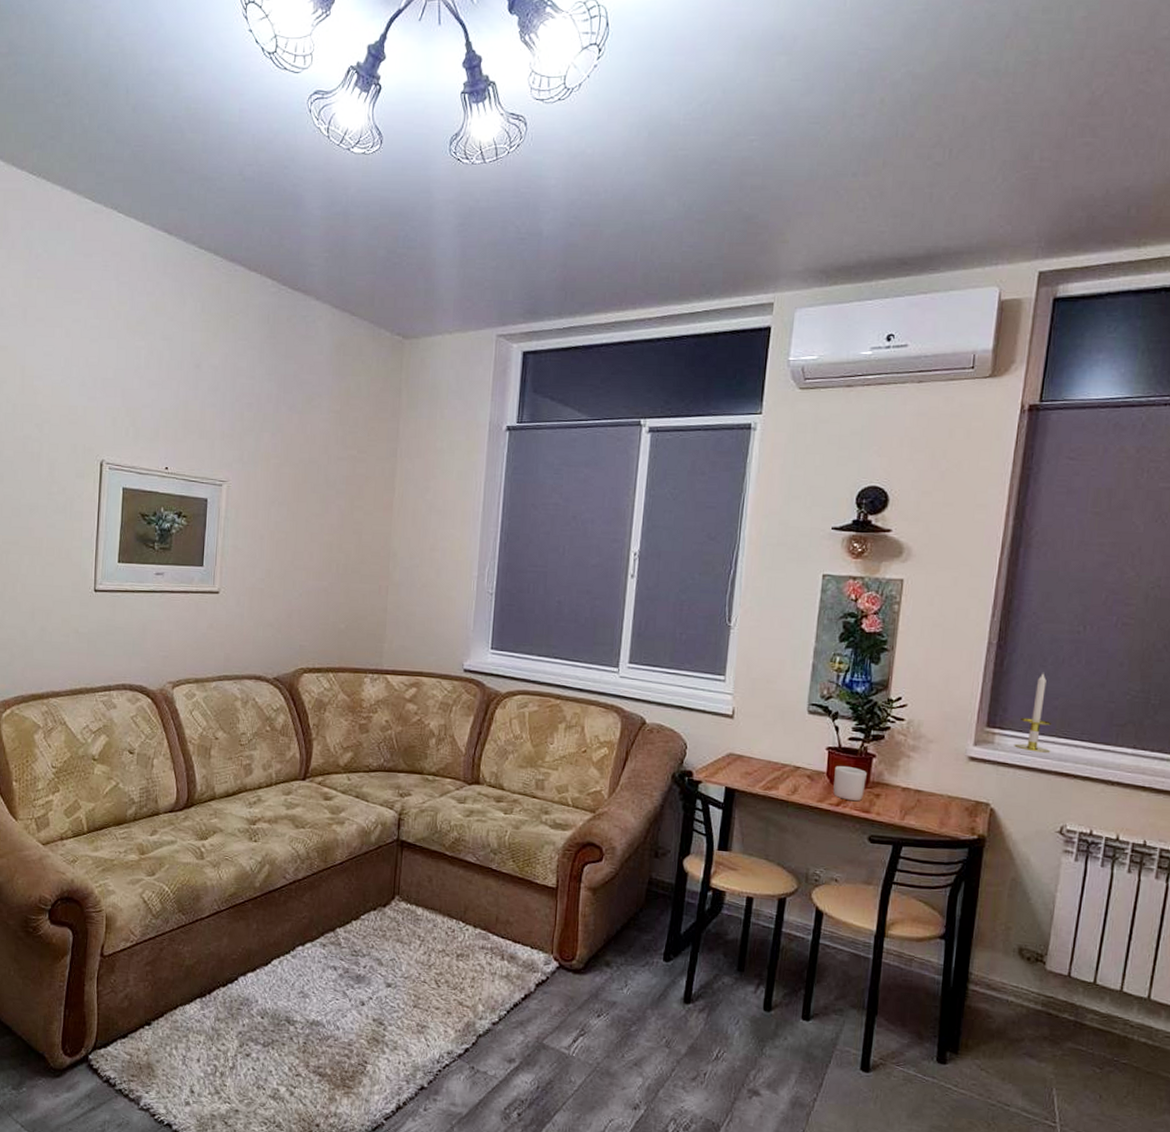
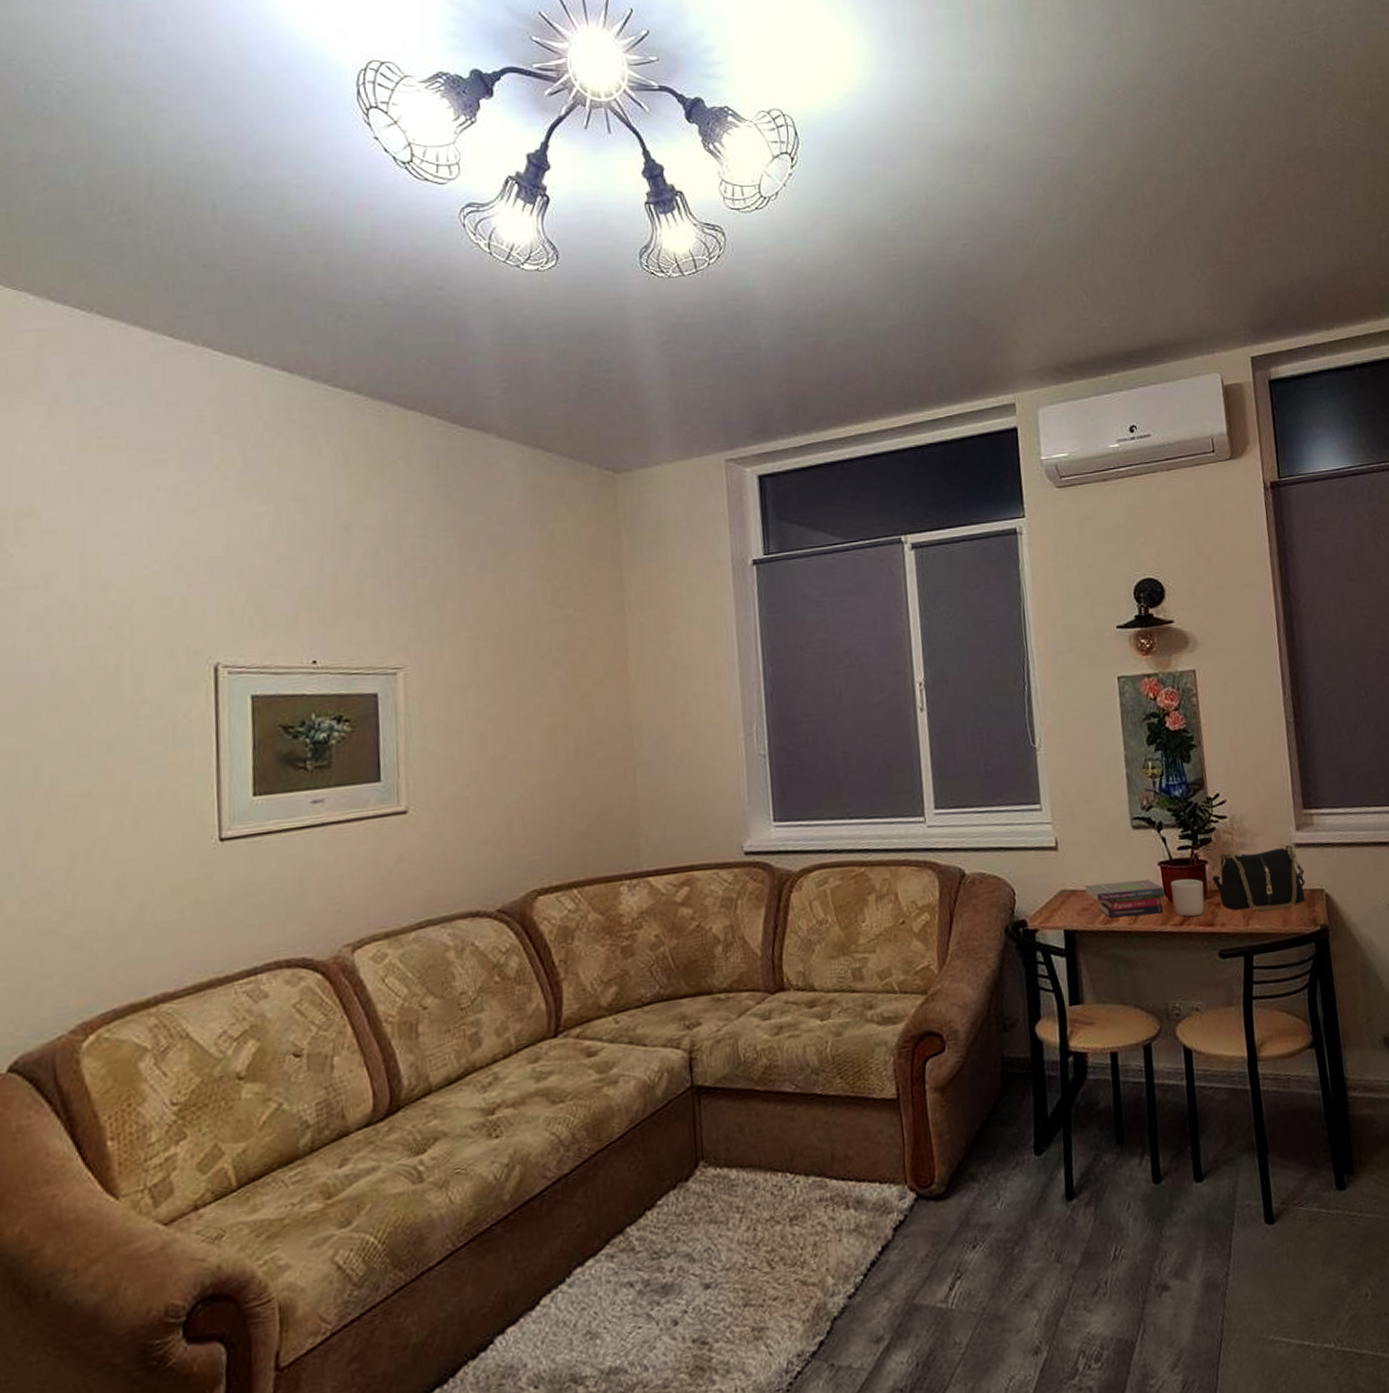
books: none [751,753,827,791] -> present [1084,879,1165,919]
handbag: none [877,751,973,813] -> present [1212,844,1306,912]
candle: present [1014,673,1052,753] -> none [1331,744,1366,827]

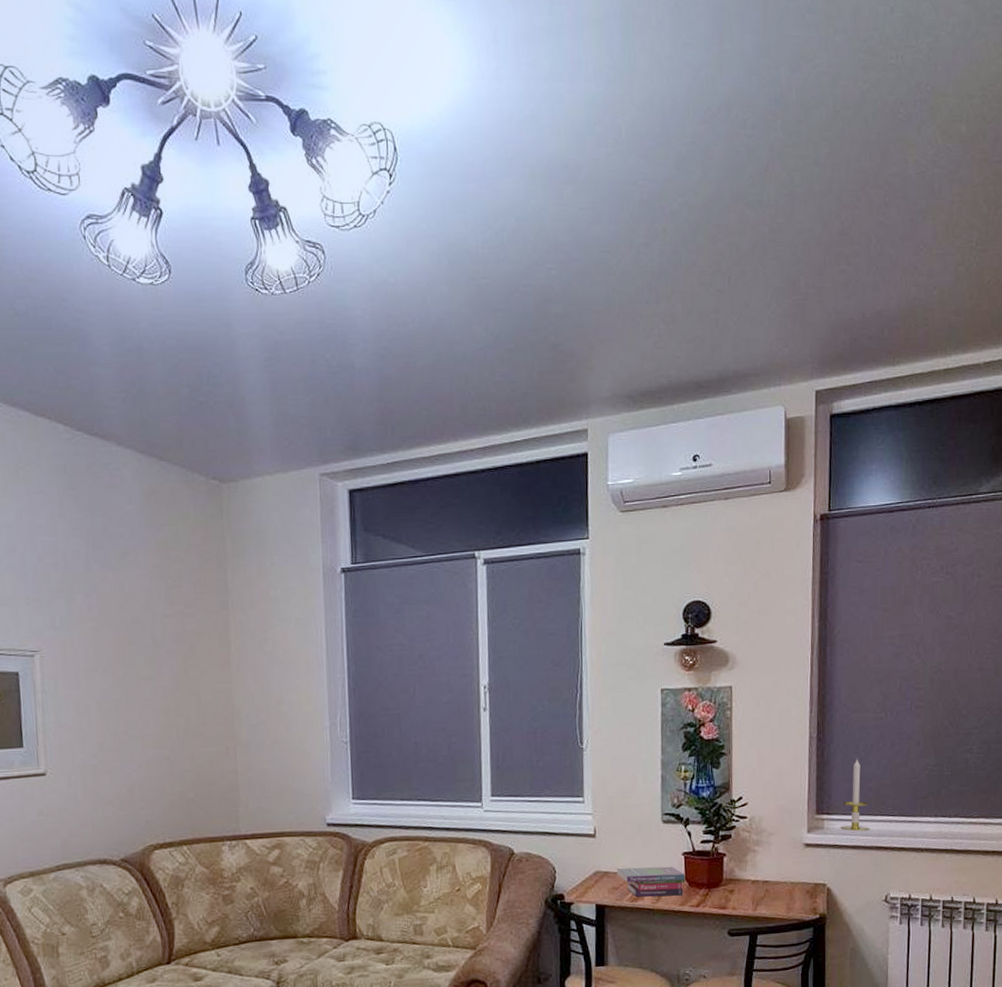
mug: present [1171,878,1205,917] -> none [692,867,720,900]
handbag: present [1212,844,1306,912] -> none [729,843,811,899]
candle: none [1331,744,1366,827] -> present [840,759,871,832]

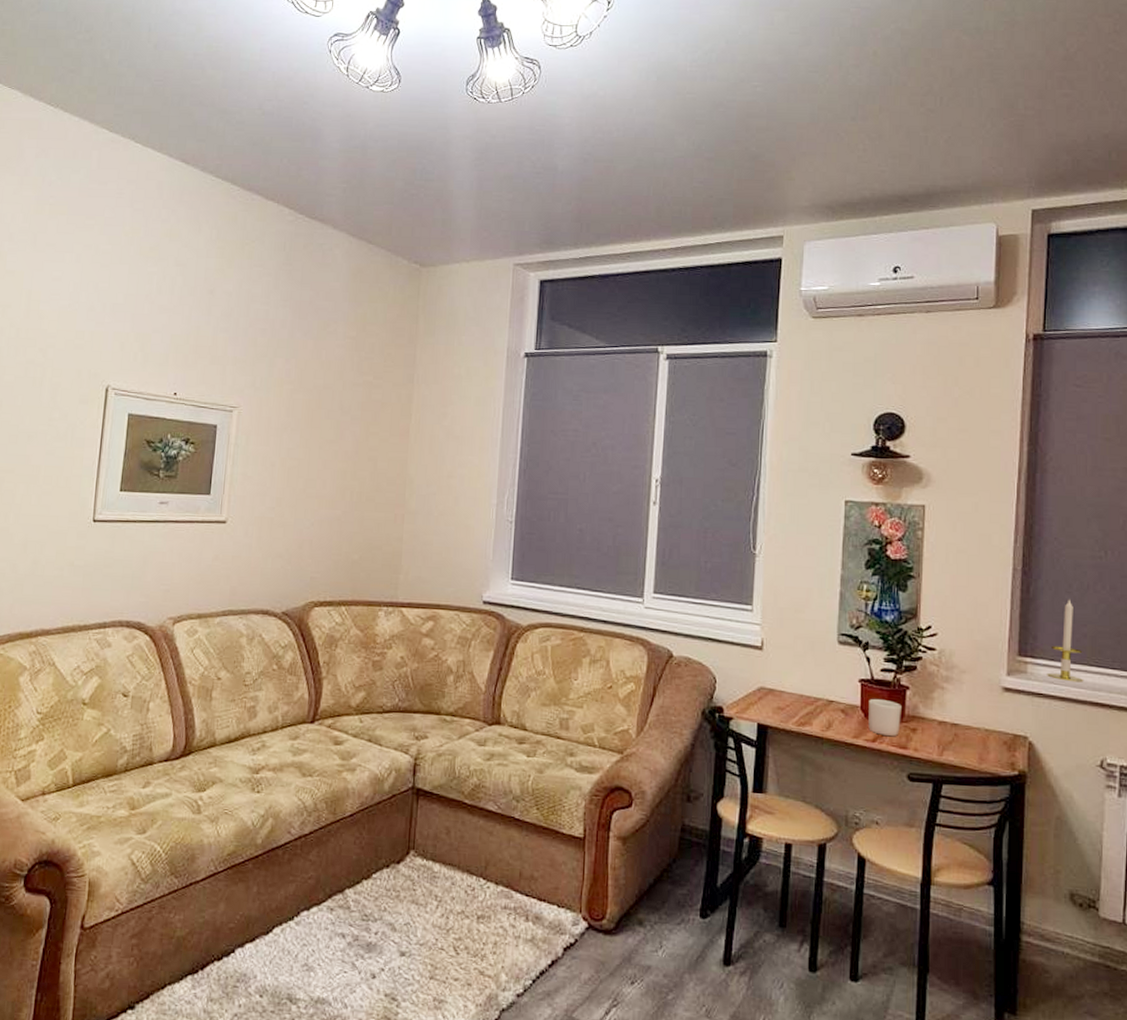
books: present [616,866,685,897] -> none [783,687,861,727]
mug: none [692,867,720,900] -> present [868,698,901,737]

